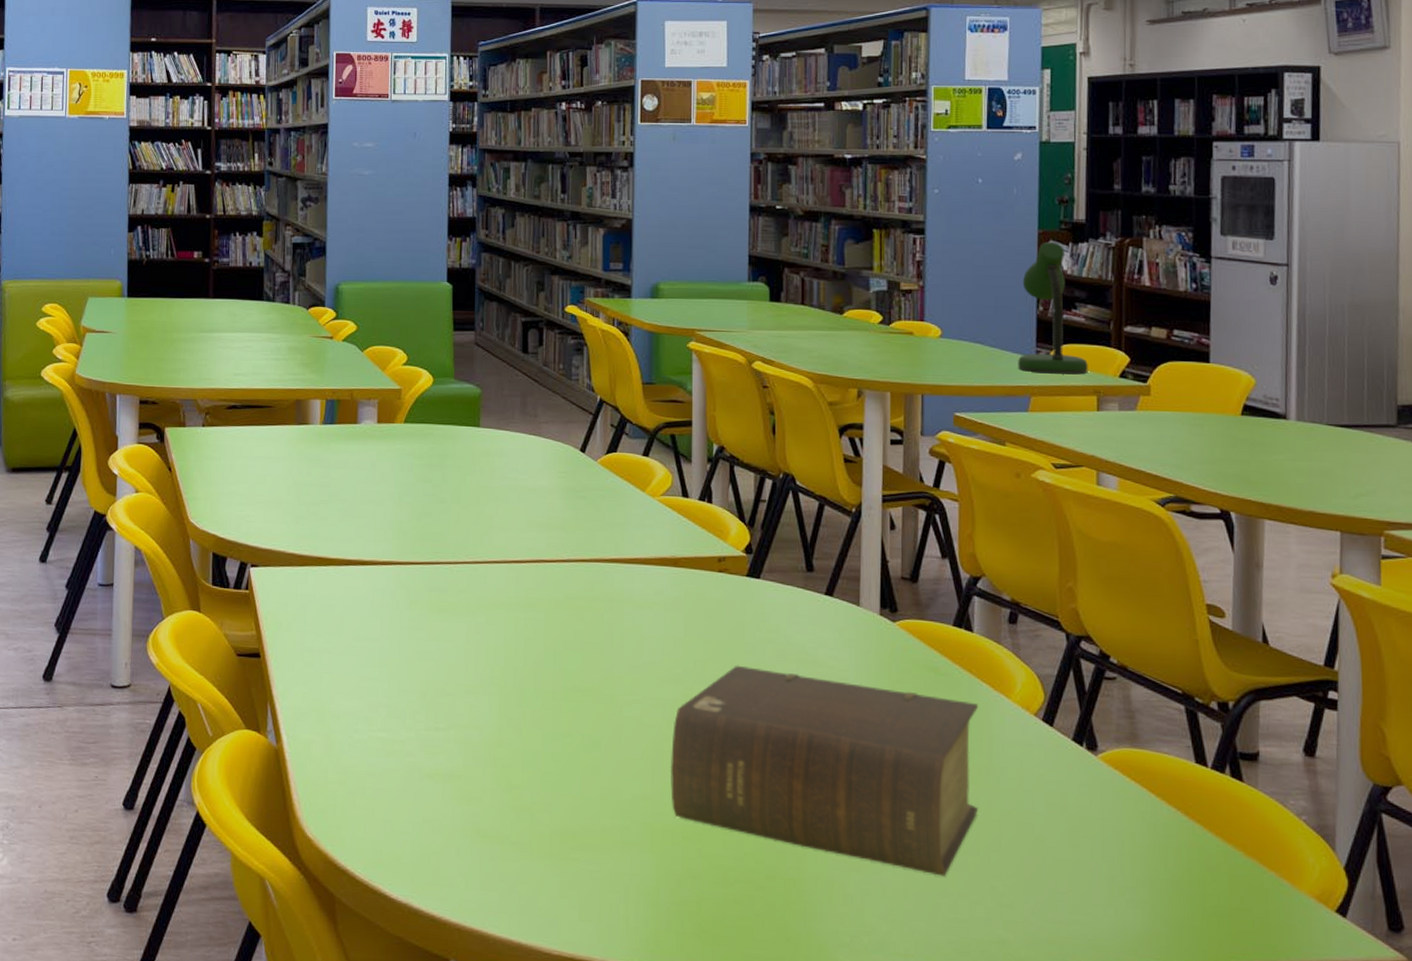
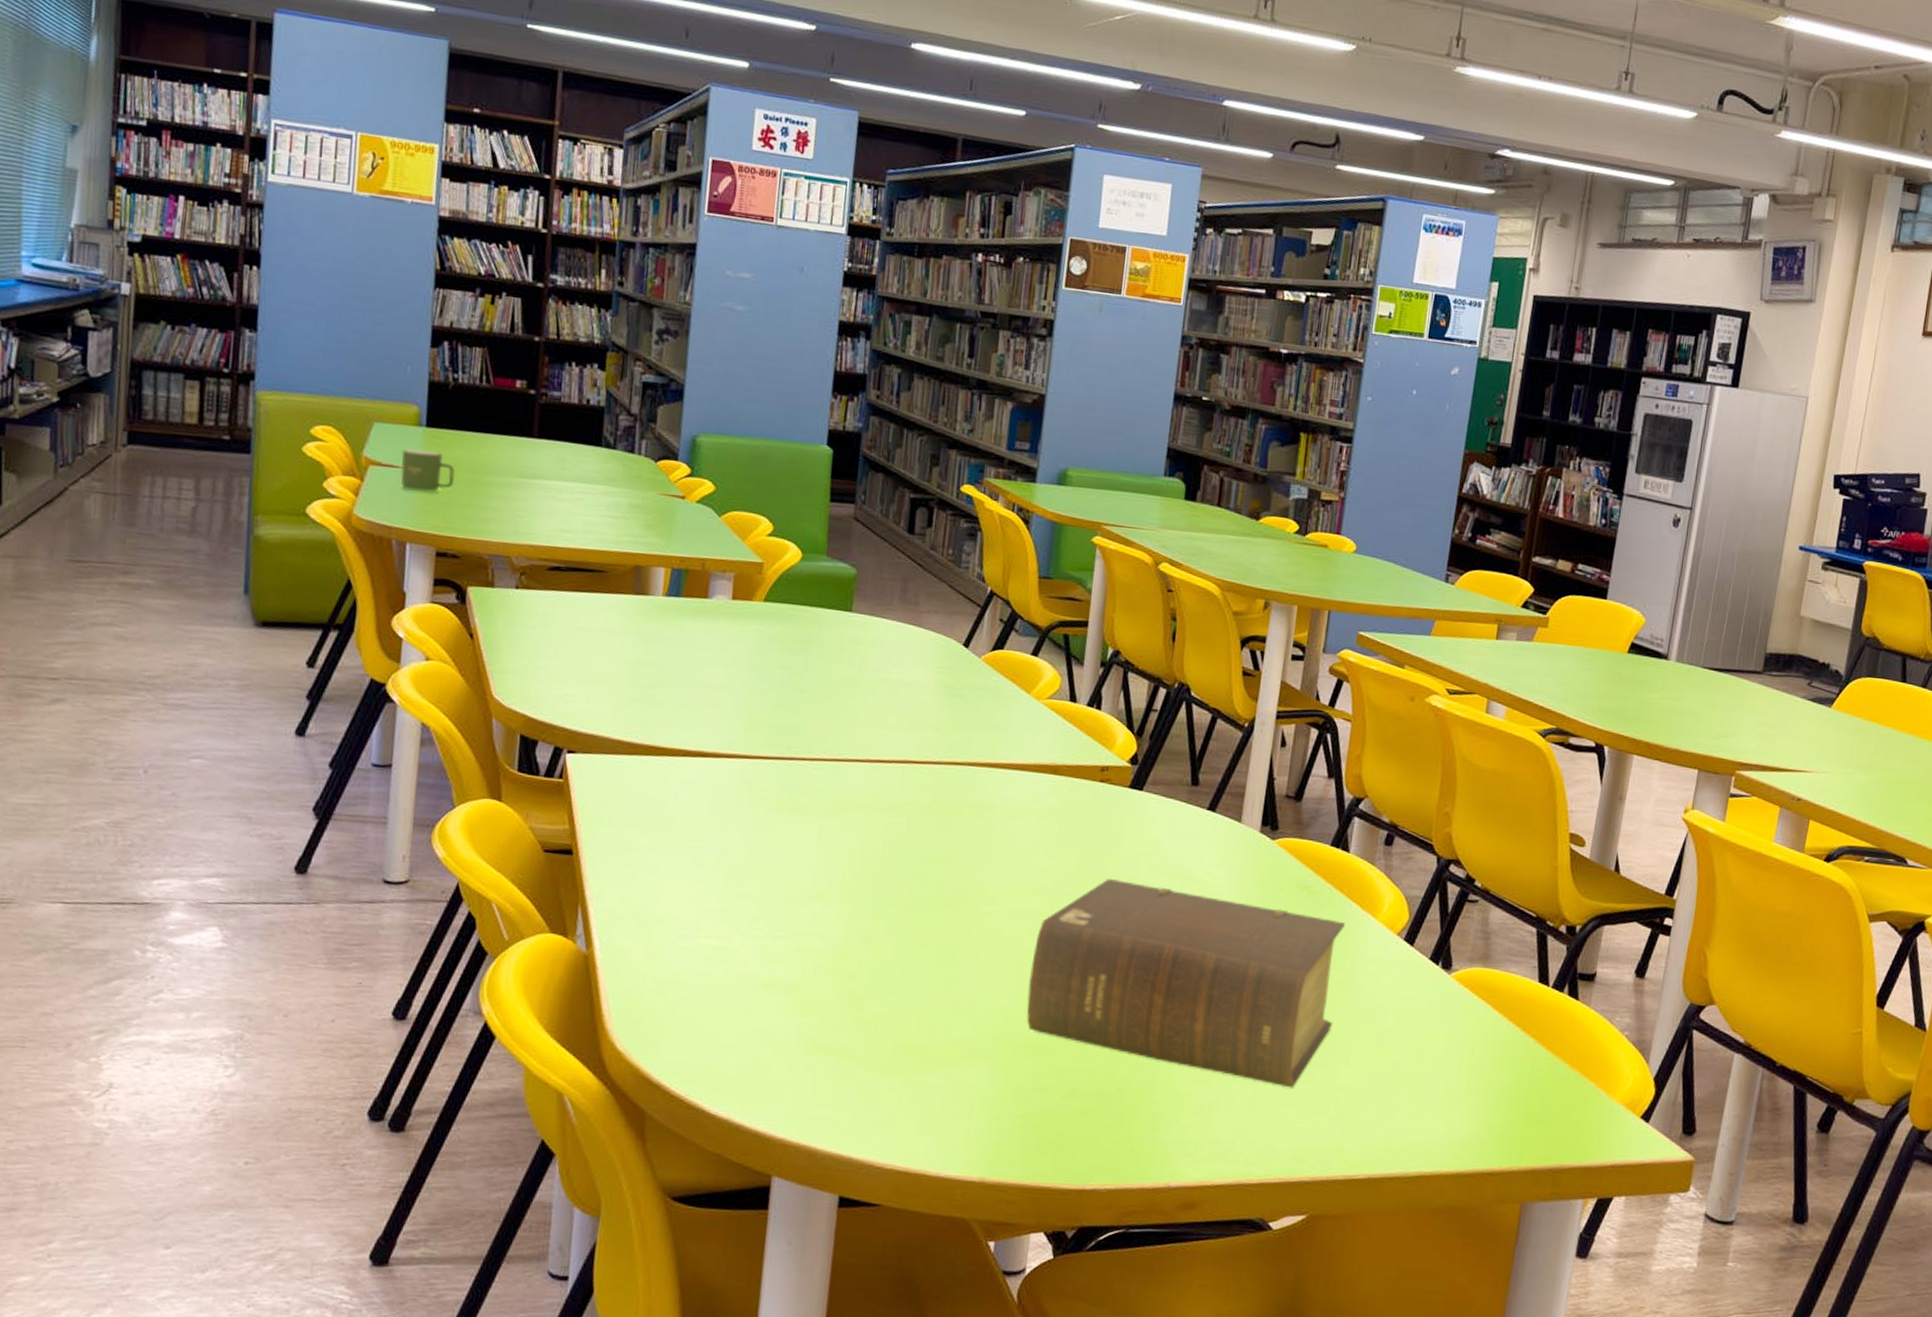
mug: none [110,316,151,352] -> present [401,449,455,494]
desk lamp: present [1018,241,1088,375] -> none [1426,463,1494,602]

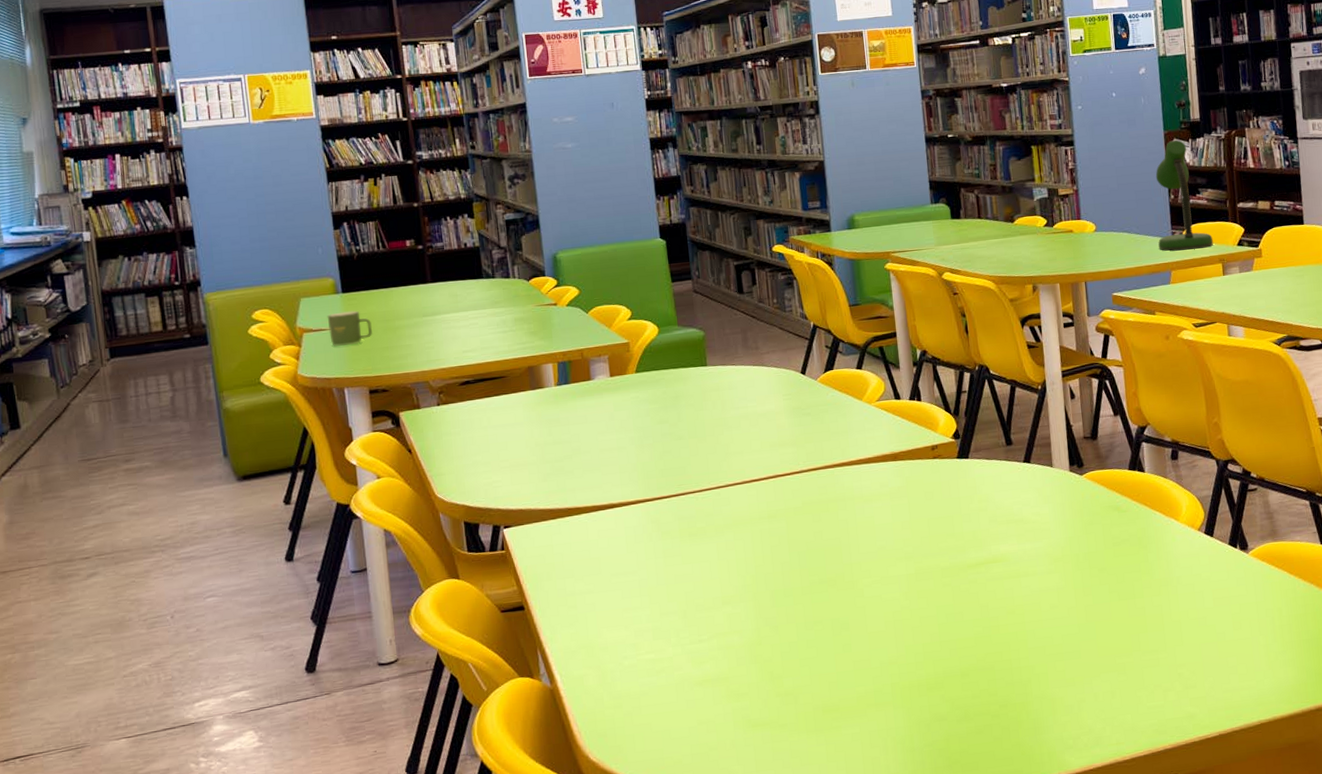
bible: present [1026,878,1346,1088] -> none [909,529,1163,675]
desk lamp: none [1426,463,1494,602] -> present [1155,140,1213,251]

